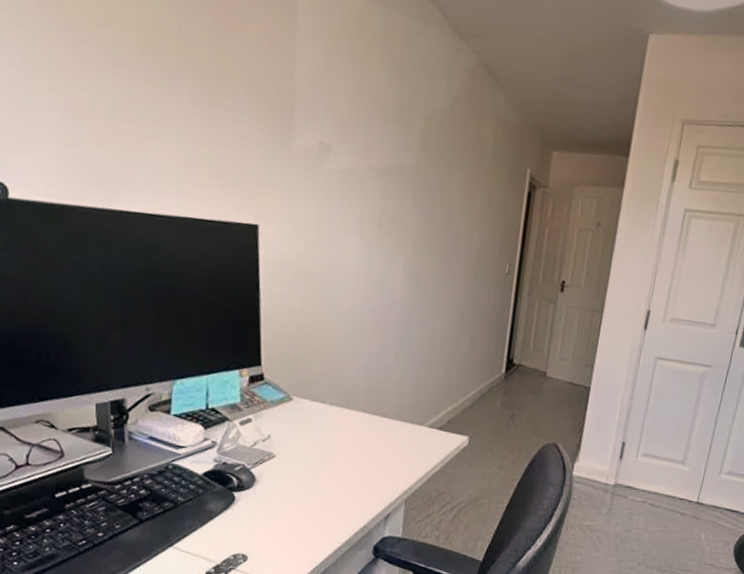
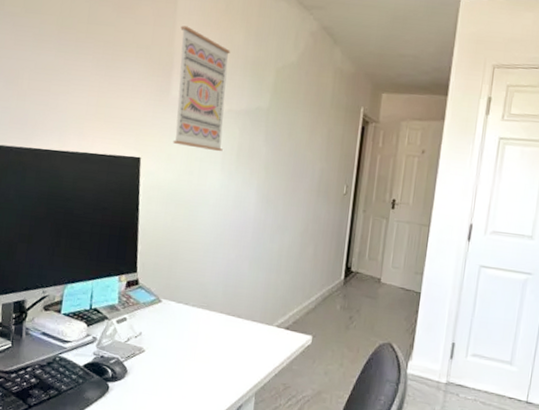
wall art: none [298,52,368,220] -> present [173,25,231,152]

